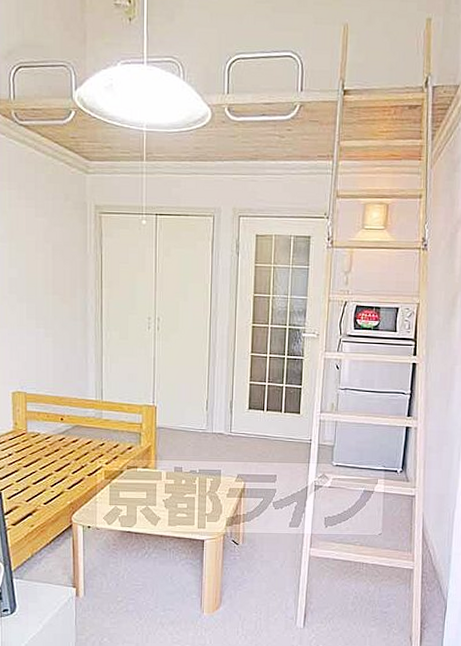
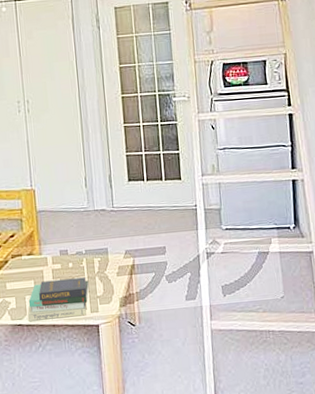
books: none [137,494,200,530] -> present [27,277,90,321]

